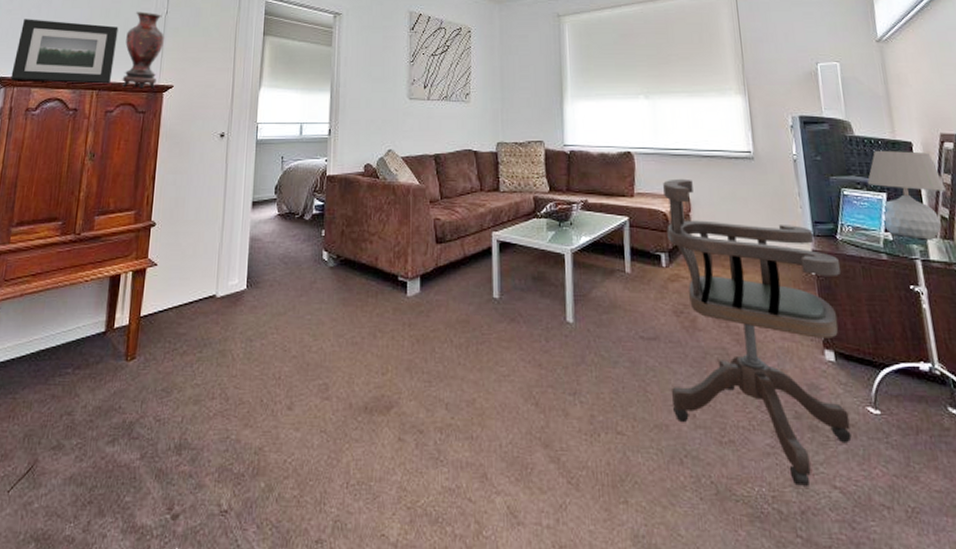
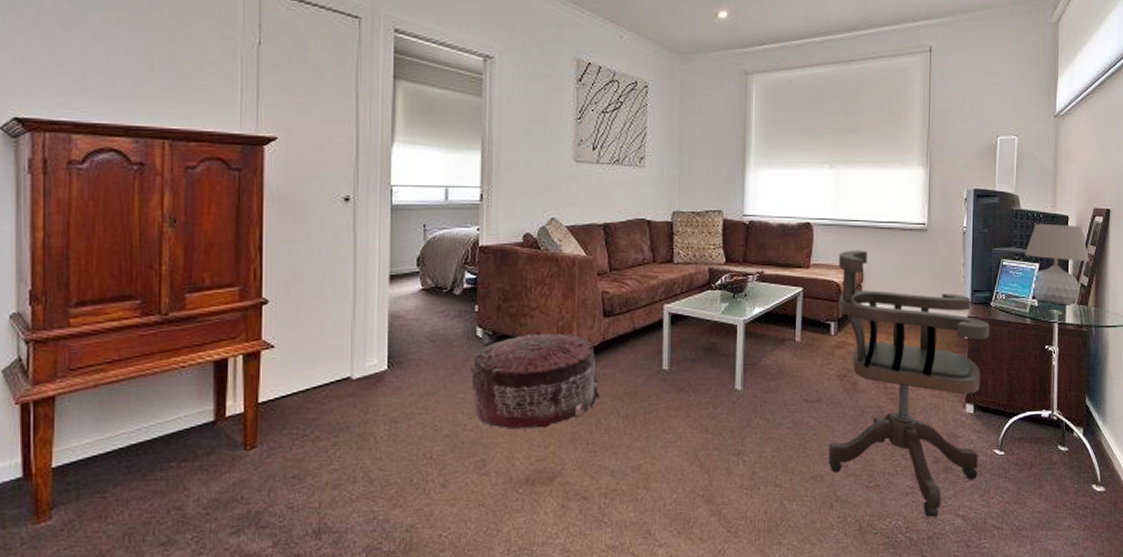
picture frame: present [10,19,119,84] -> none [38,40,192,132]
vase: present [122,11,164,89] -> none [204,39,259,140]
pouf: none [317,258,434,354] -> present [471,333,600,430]

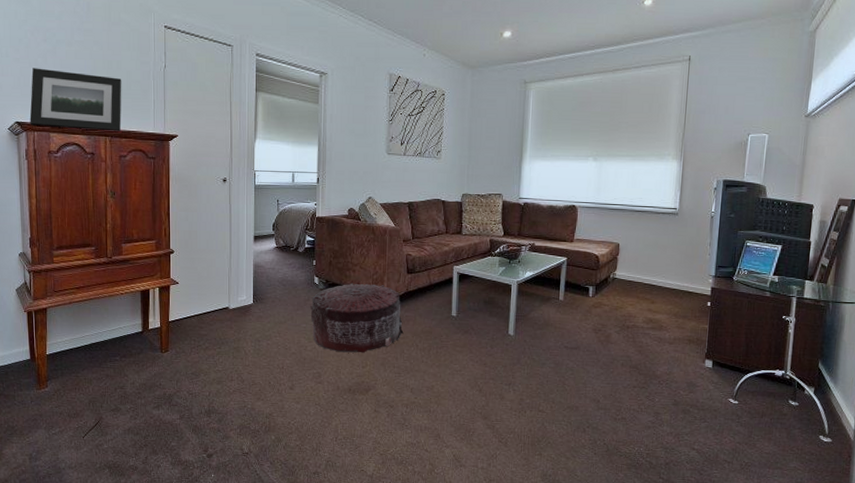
picture frame: none [38,40,192,132] -> present [29,68,122,132]
office chair: present [829,250,991,517] -> none [583,228,732,448]
table lamp: present [1024,223,1089,306] -> none [768,210,831,283]

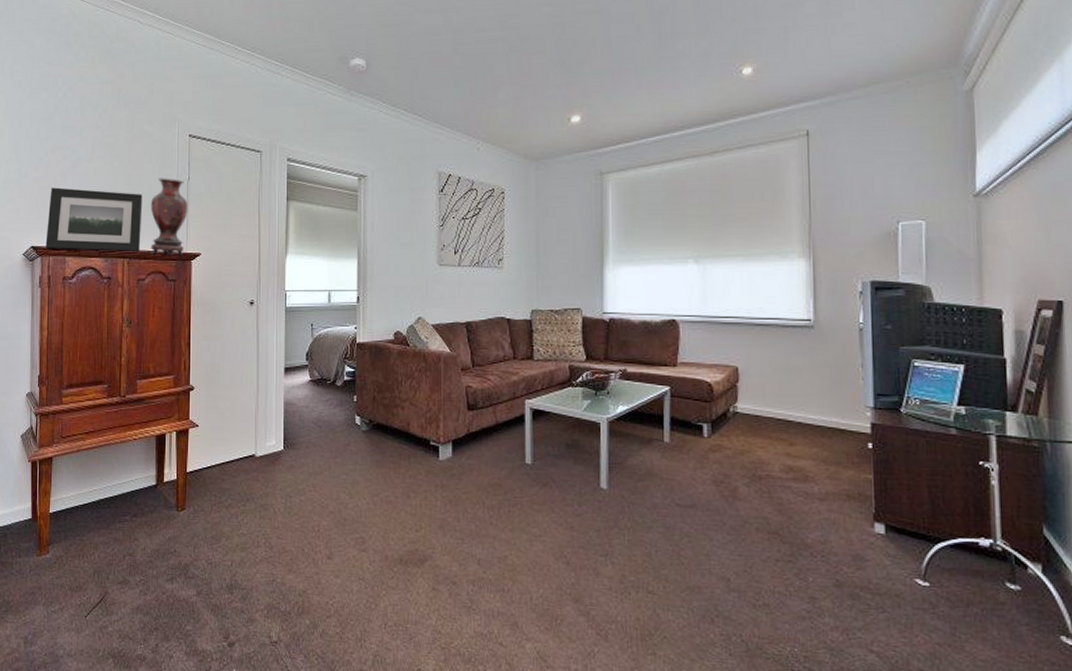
vase: none [130,64,165,137] -> present [151,178,188,257]
pouf: present [310,283,404,353] -> none [351,423,466,512]

